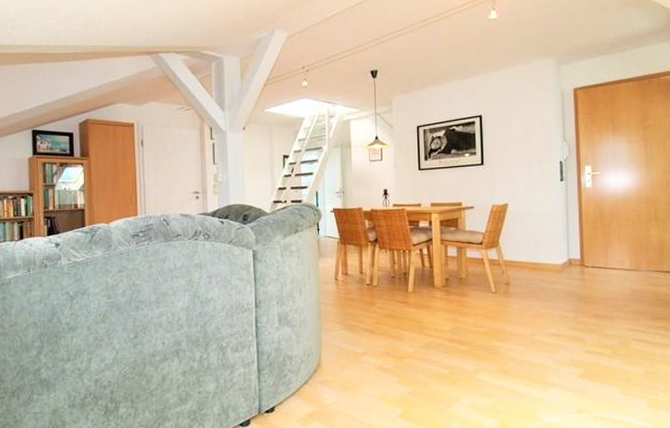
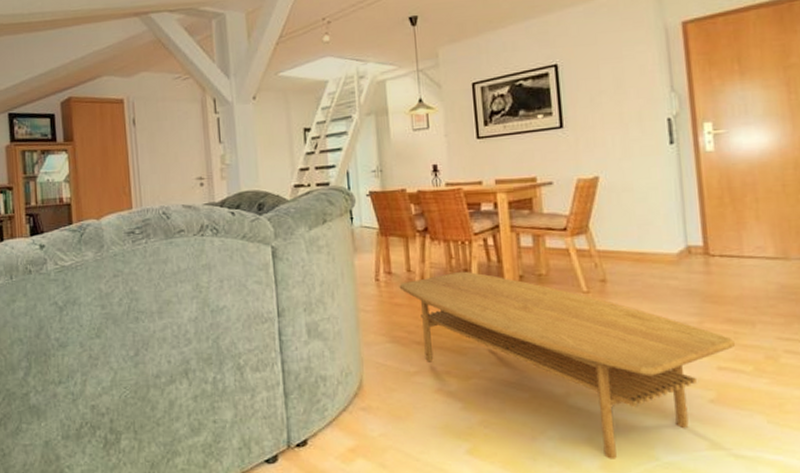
coffee table: none [353,274,599,421] -> present [399,271,735,459]

